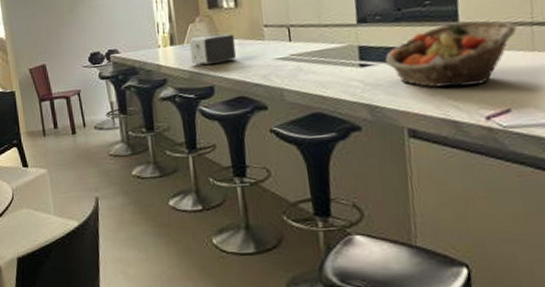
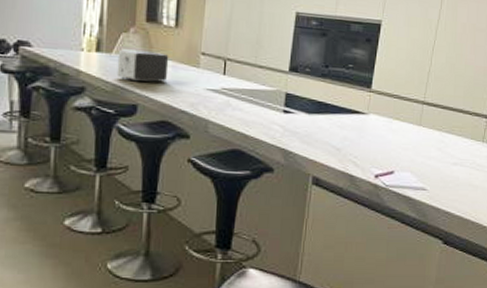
fruit basket: present [384,20,517,88] -> none [306,89,413,147]

